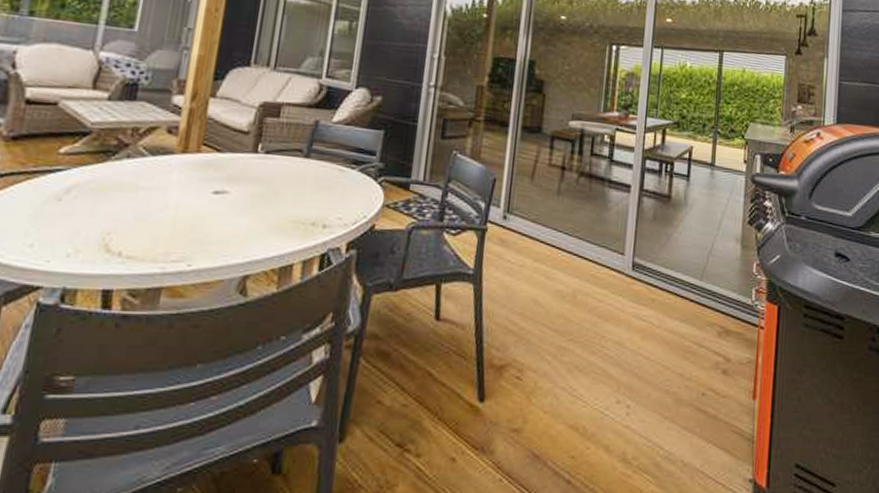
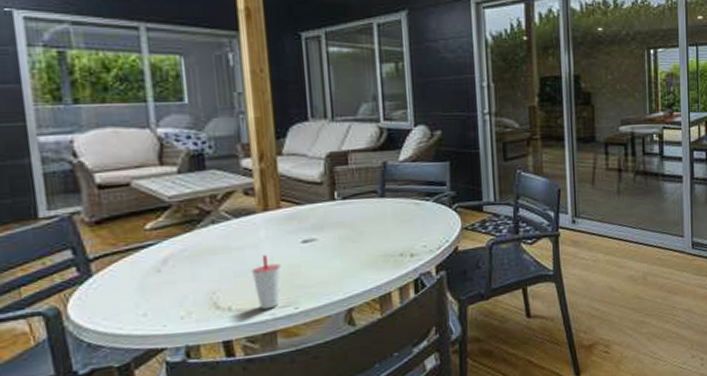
cup: none [151,199,185,261] -> present [251,254,282,310]

